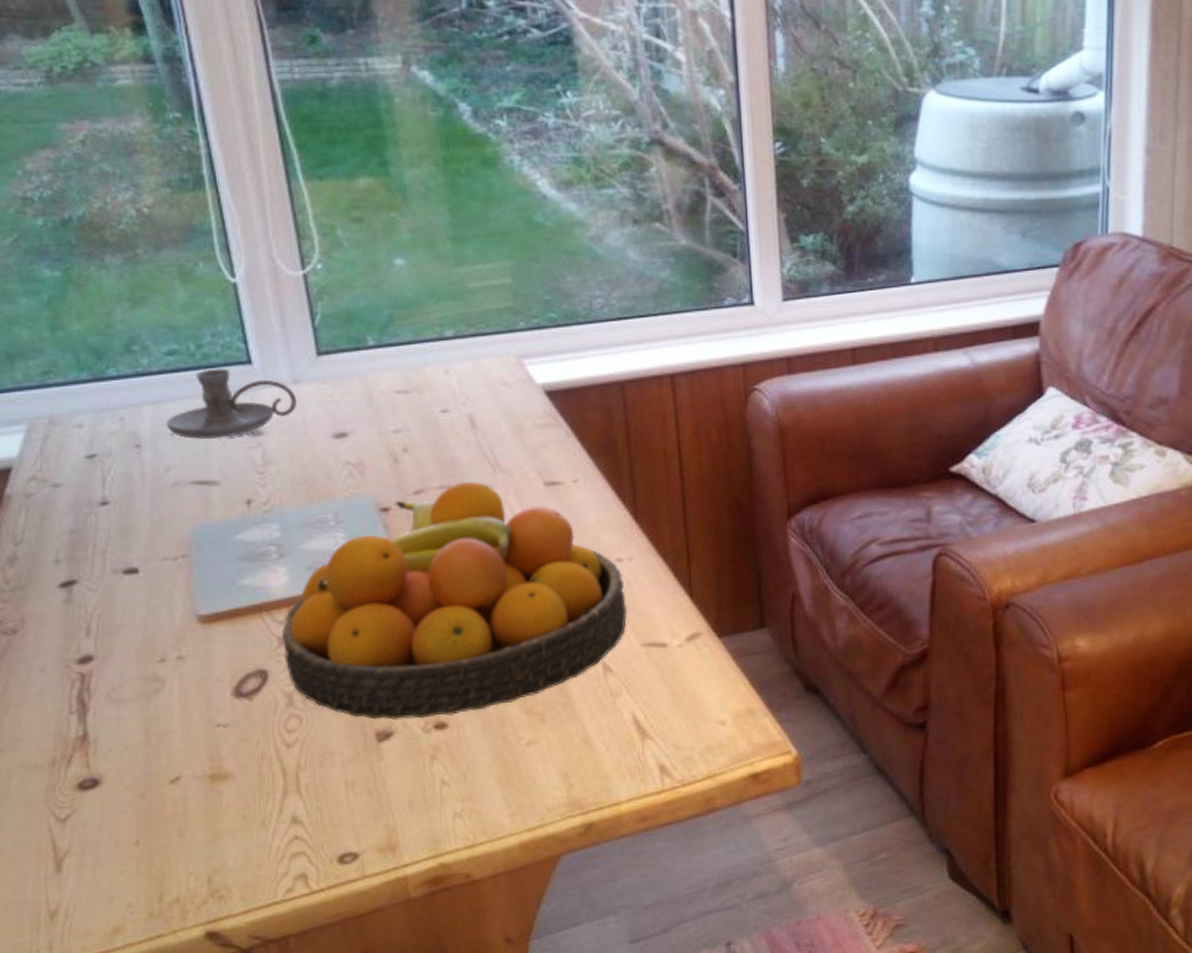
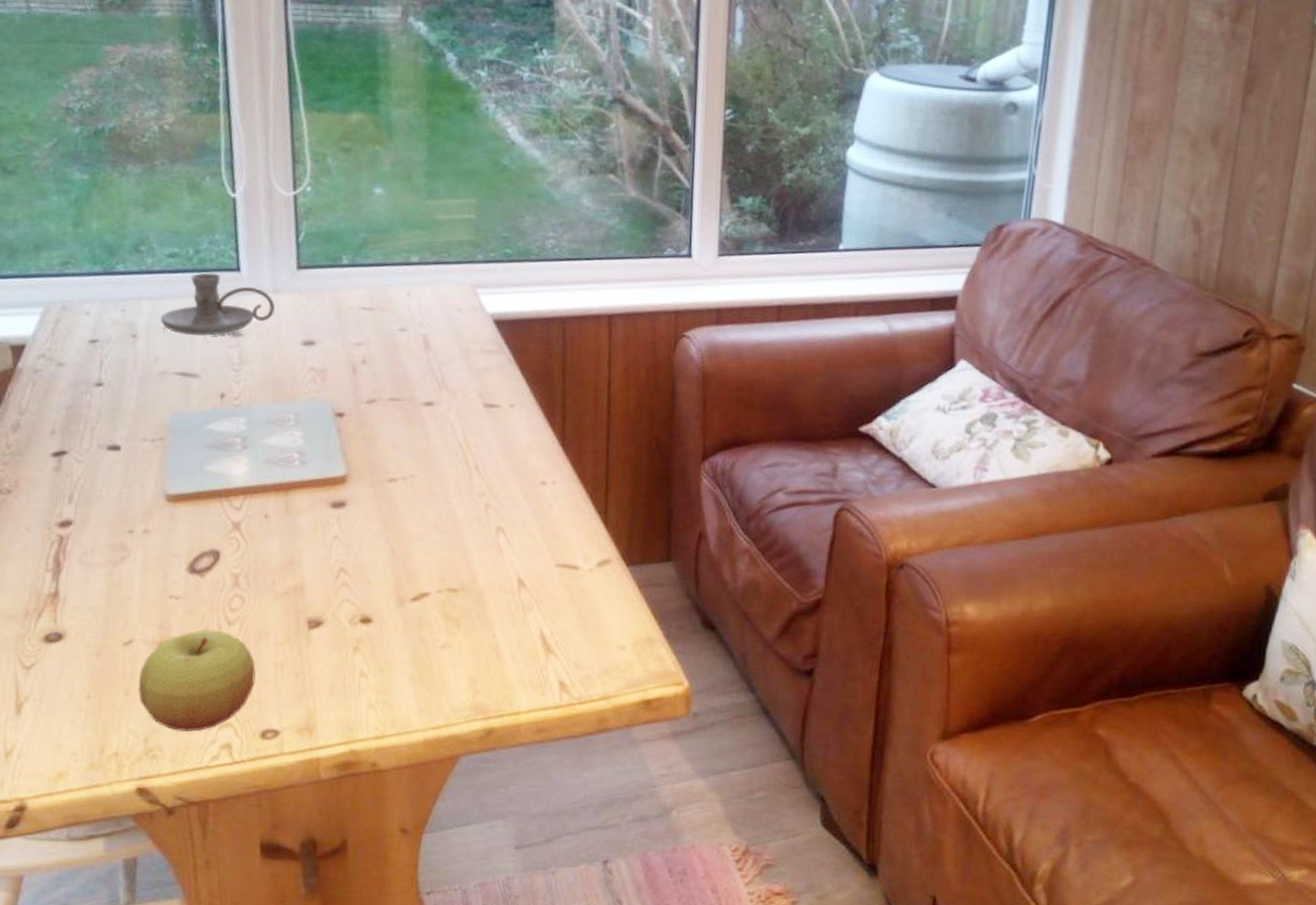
apple: none [193,755,325,867] -> present [138,630,256,732]
fruit bowl: present [282,481,627,720] -> none [235,396,546,612]

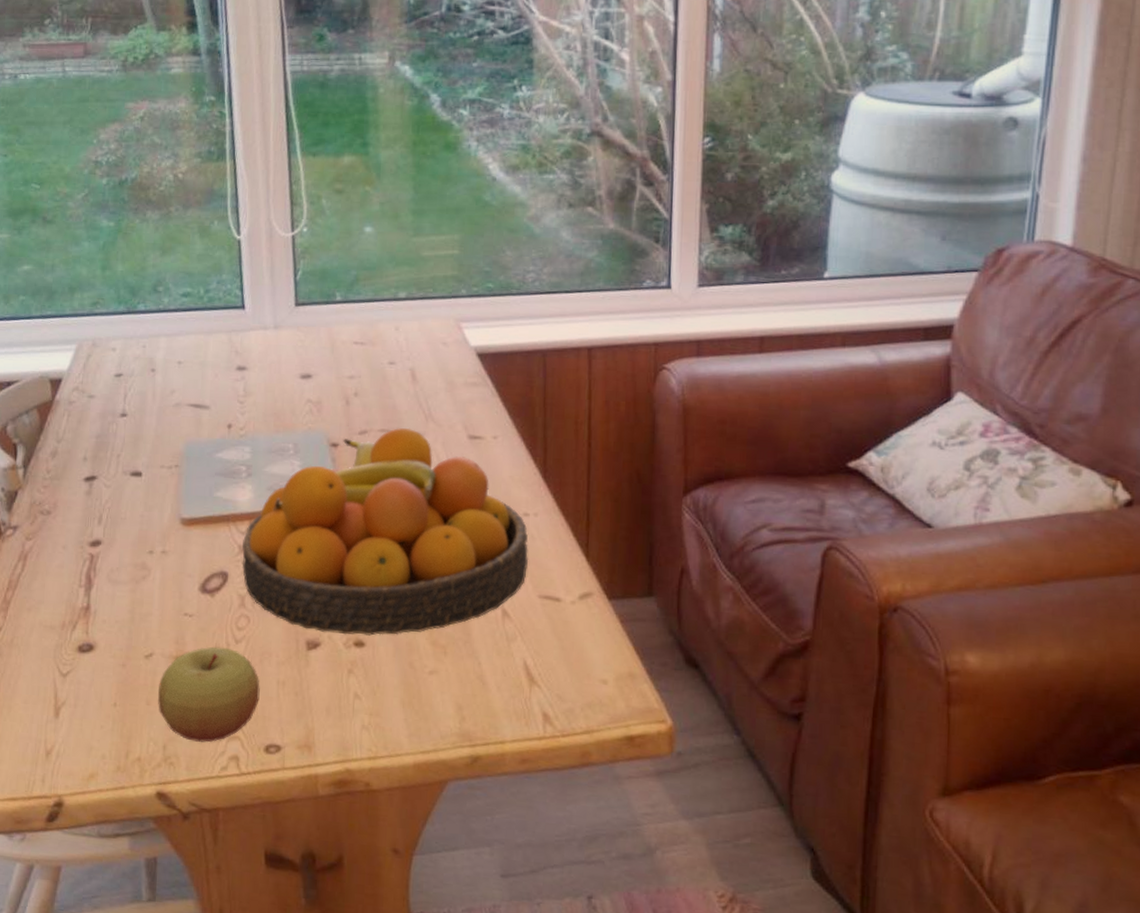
candle holder: present [160,272,275,336] -> none [175,310,275,370]
fruit bowl: none [235,396,546,612] -> present [241,427,529,636]

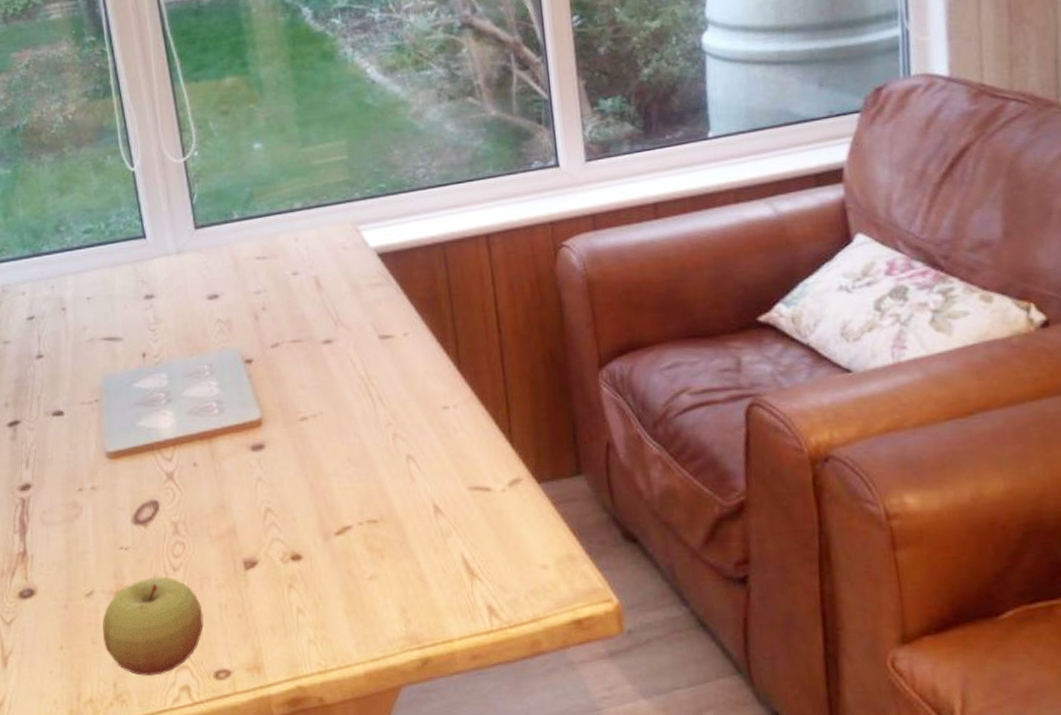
fruit bowl: present [241,427,529,636] -> none [169,335,454,550]

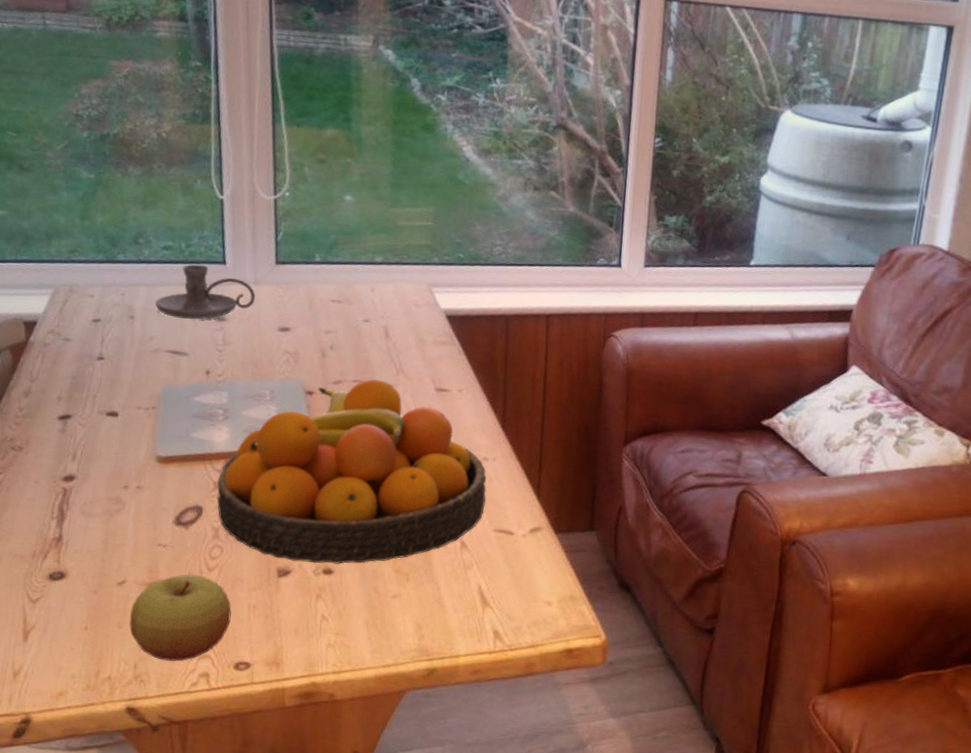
candle holder: none [83,242,180,302] -> present [154,264,255,320]
fruit bowl: none [169,335,454,550] -> present [216,379,487,564]

